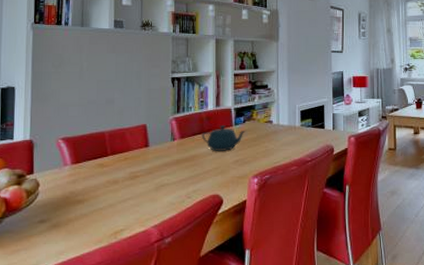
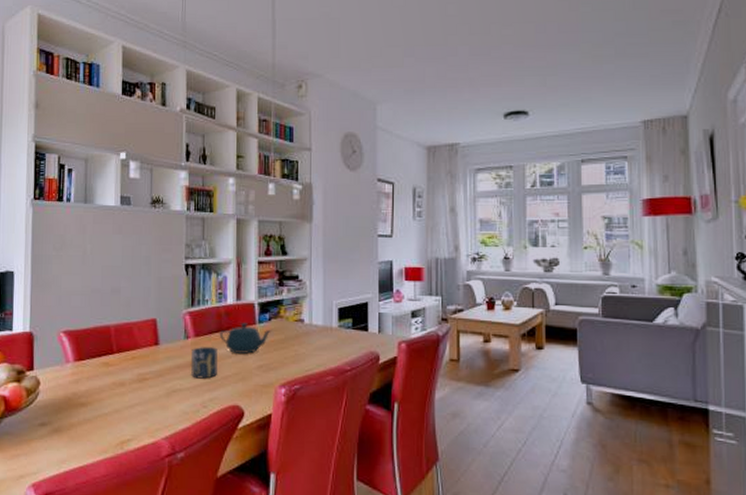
cup: none [176,147,201,174] -> present [190,347,219,379]

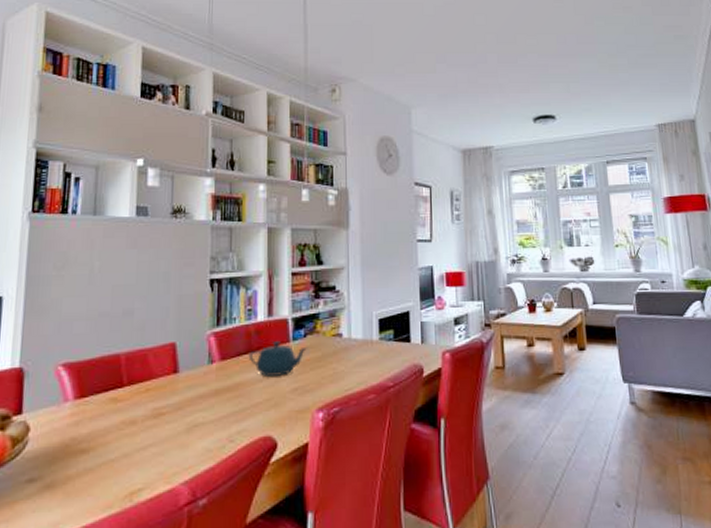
cup: present [190,347,219,379] -> none [215,371,248,409]

